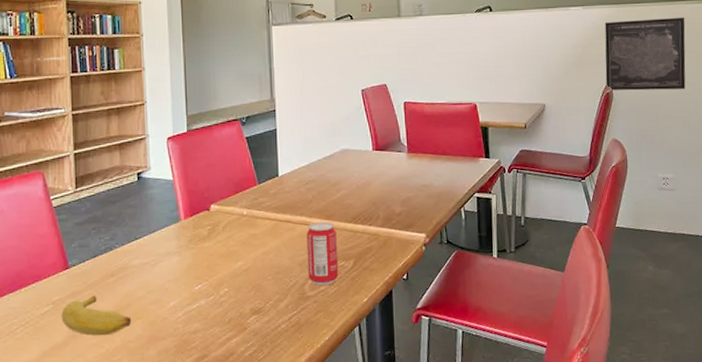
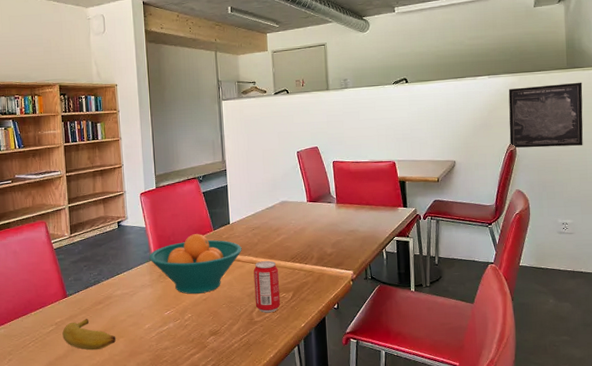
fruit bowl: none [175,188,293,264] -> present [148,234,242,295]

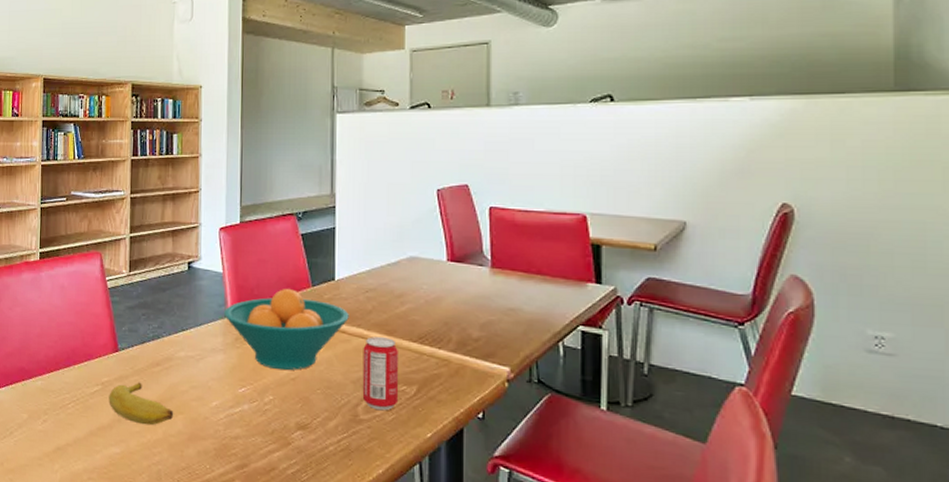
wall art: present [508,82,583,148] -> none [783,113,923,214]

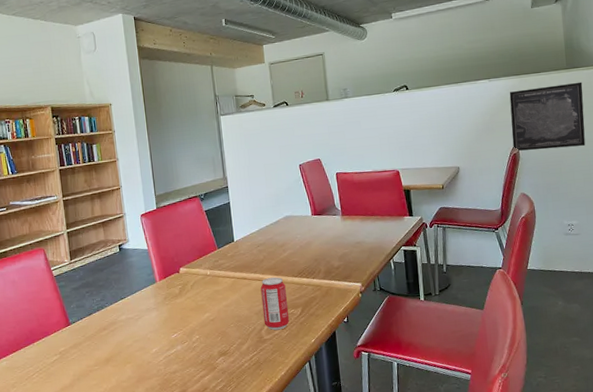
banana: present [109,382,174,426] -> none [67,345,123,378]
fruit bowl: present [223,289,349,371] -> none [152,253,248,316]
wall art: none [783,113,923,214] -> present [509,82,586,151]

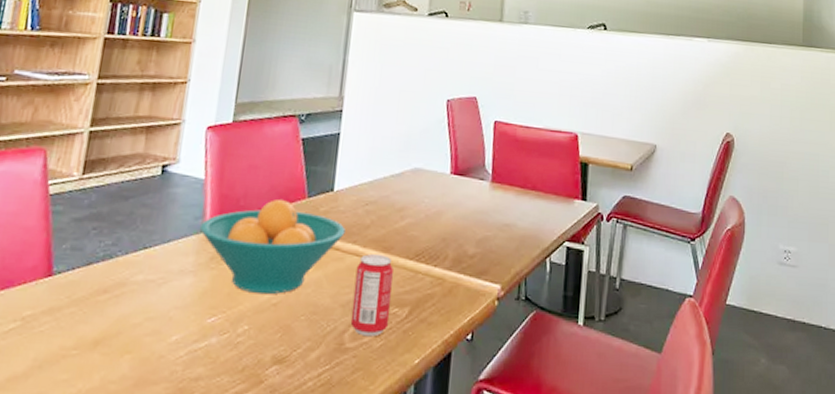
fruit bowl: none [152,253,248,316] -> present [199,200,345,295]
wall art: present [509,82,586,151] -> none [727,60,819,148]

